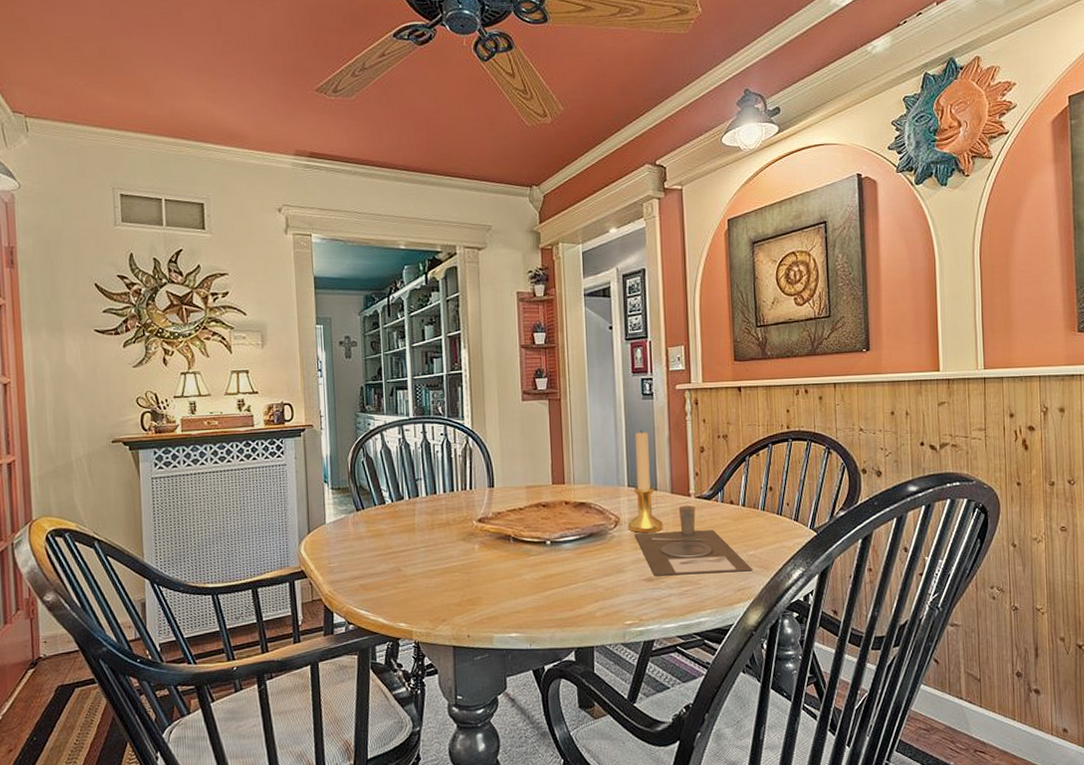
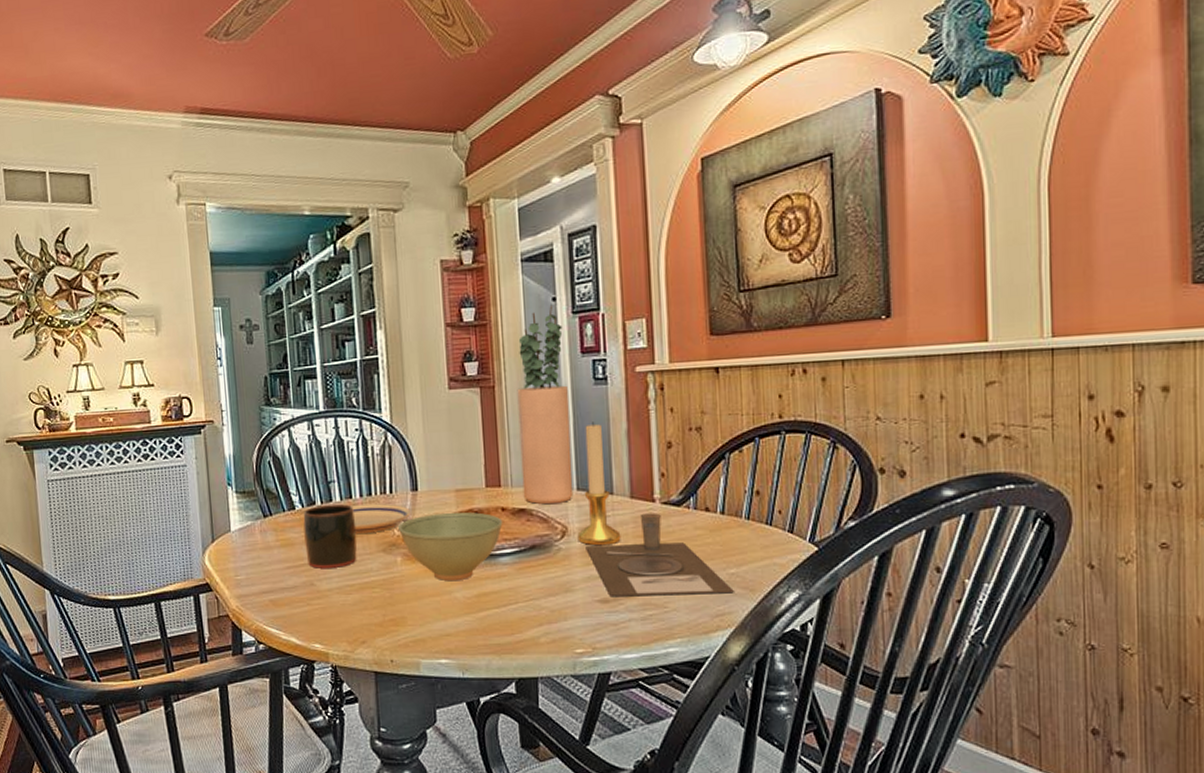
mug: none [392,499,440,556] -> present [303,504,357,568]
plate: none [435,498,488,526] -> present [351,504,412,535]
bowl: none [477,505,566,565] -> present [398,512,503,582]
vase: none [579,332,625,499] -> present [517,304,574,505]

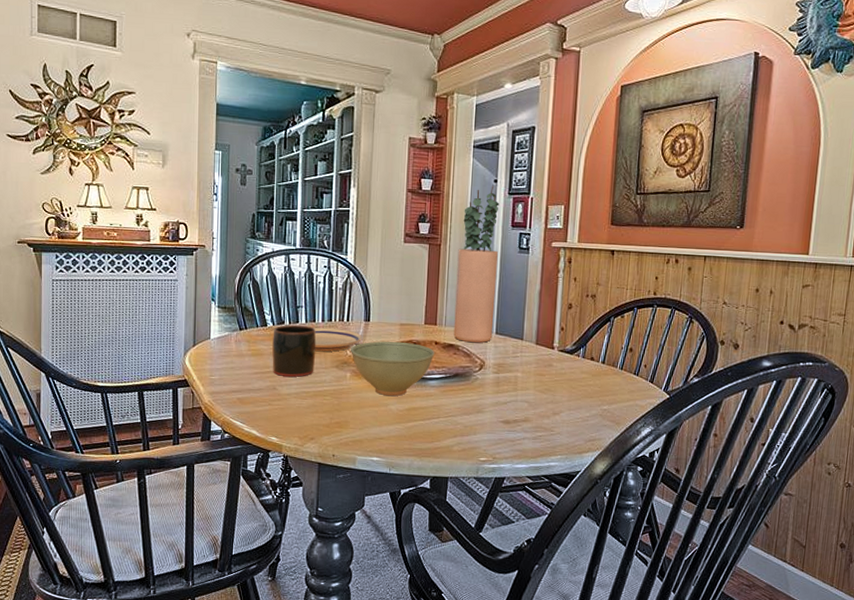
candle holder: present [577,422,621,546] -> none [492,282,525,379]
place setting: present [585,513,734,596] -> none [497,357,604,424]

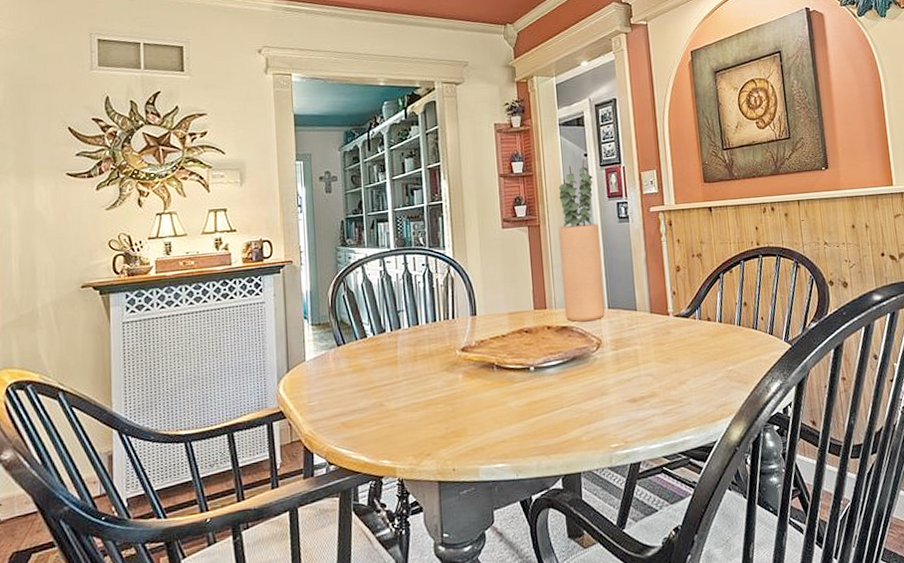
mug: present [272,325,317,377] -> none [374,330,423,390]
plate: present [313,328,363,352] -> none [417,328,471,357]
bowl: present [351,341,435,397] -> none [460,331,549,393]

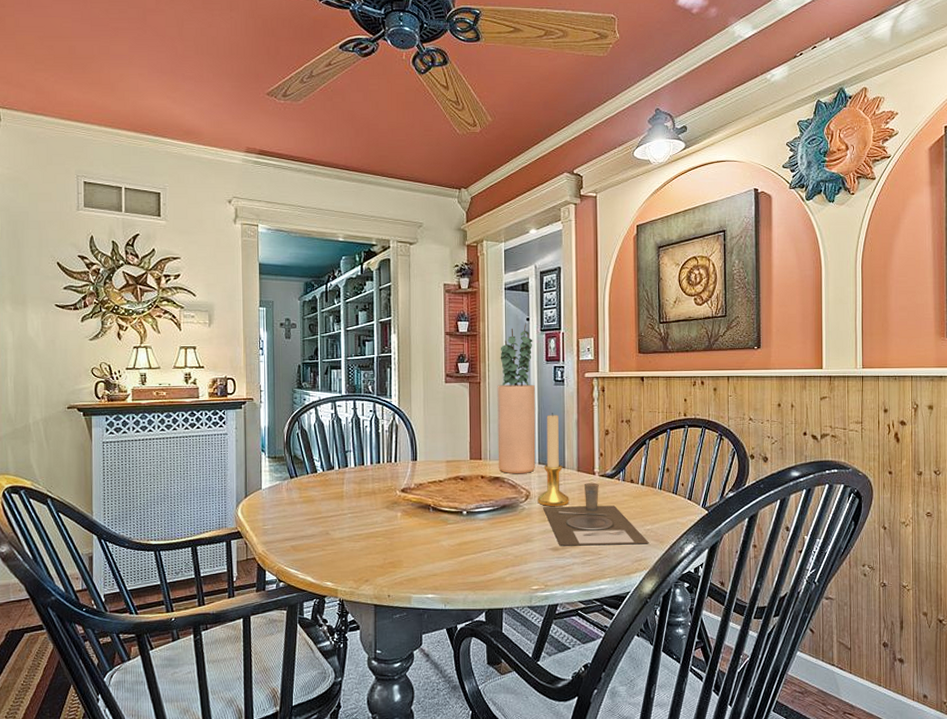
candle holder: none [610,252,644,354] -> present [537,413,569,507]
place setting: none [616,324,732,396] -> present [543,483,649,545]

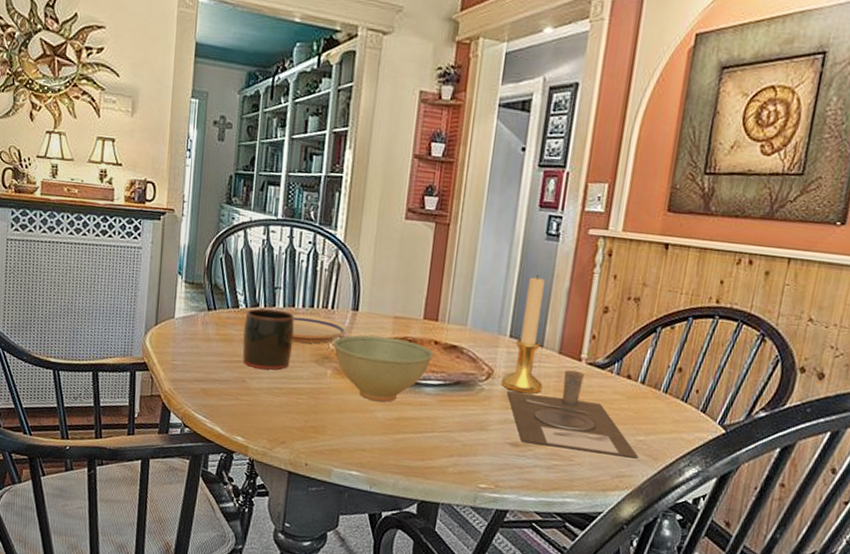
mug: none [323,470,366,521] -> present [242,308,295,370]
plate: none [363,470,411,494] -> present [292,314,349,344]
bowl: none [400,478,482,533] -> present [333,335,434,402]
vase: present [497,323,536,474] -> none [457,154,526,347]

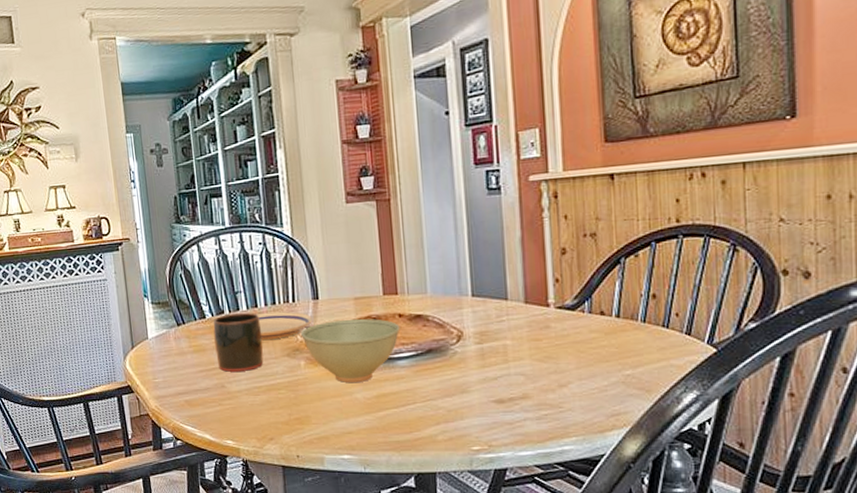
candle holder: present [501,275,545,394] -> none [473,230,516,349]
place setting: present [507,370,638,458] -> none [481,317,630,397]

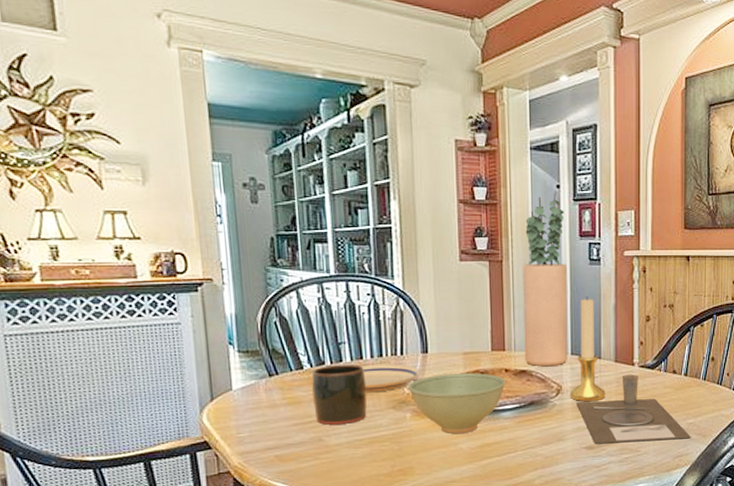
vase: none [412,118,468,311] -> present [522,191,568,367]
candle holder: none [473,230,516,349] -> present [570,296,606,402]
place setting: none [481,317,630,397] -> present [576,374,691,443]

